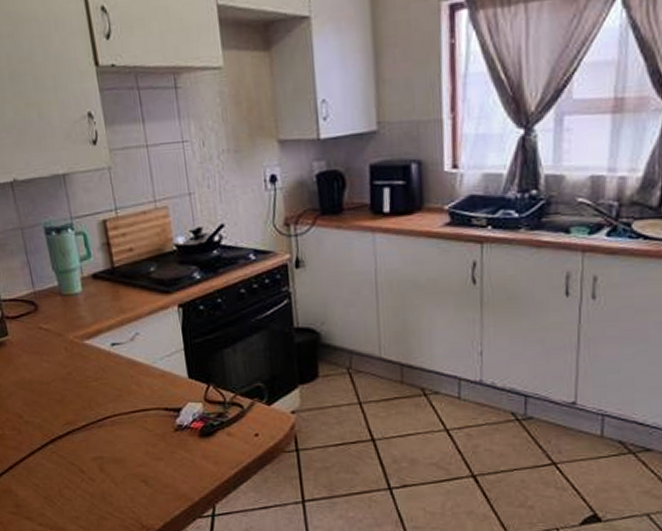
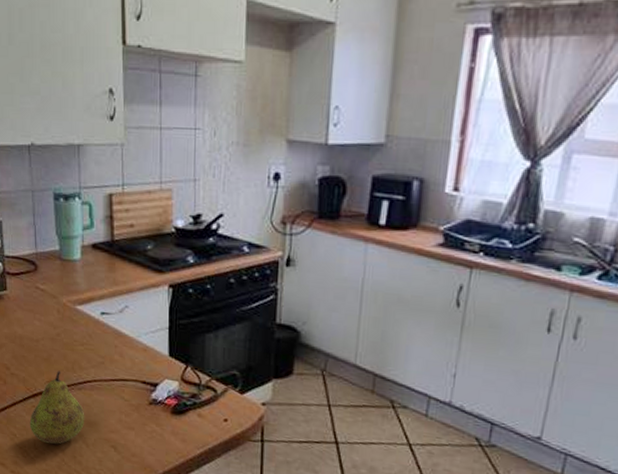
fruit: none [51,411,110,489] -> present [29,370,85,445]

